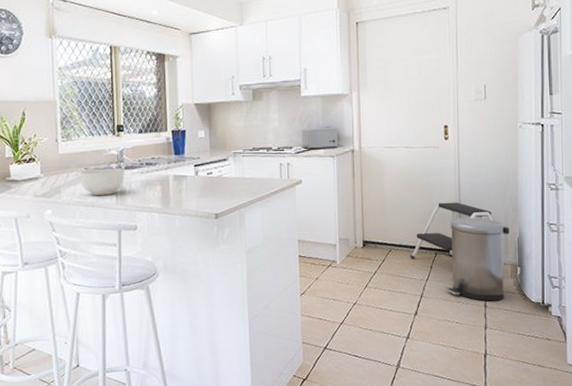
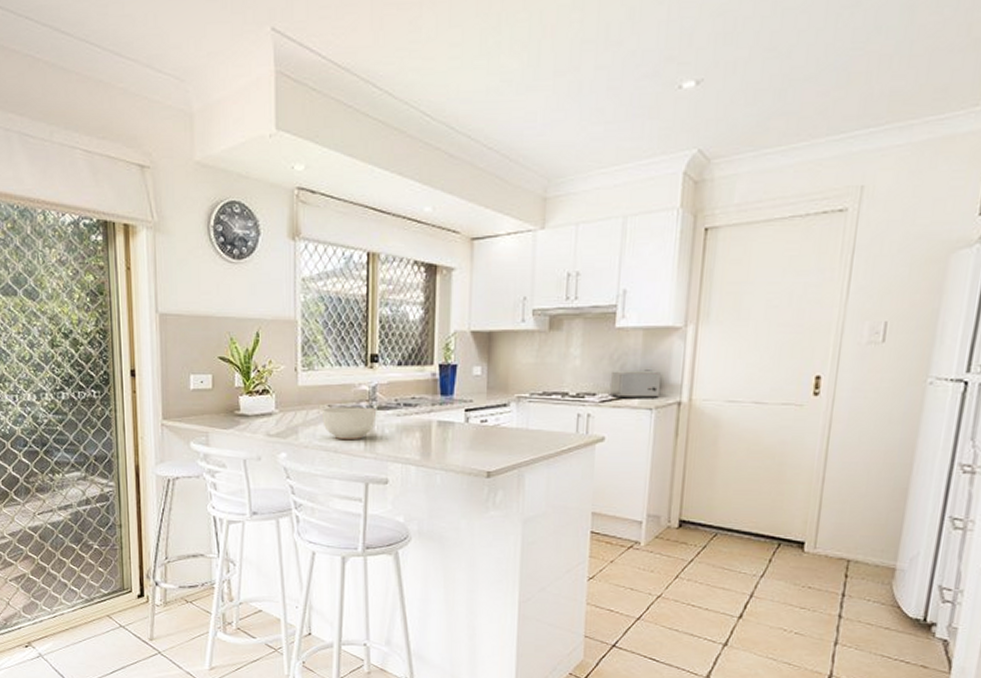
step stool: present [410,202,493,279] -> none [741,479,869,579]
pedal bin: present [445,217,510,302] -> none [785,500,892,612]

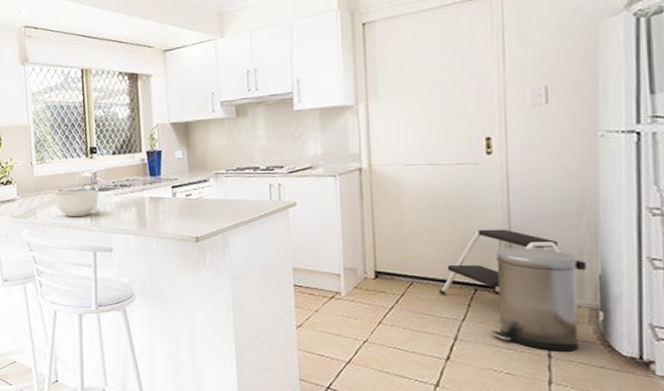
toaster: present [610,371,661,399] -> none [294,144,341,169]
step stool: none [741,479,869,579] -> present [438,229,560,321]
pedal bin: none [785,500,892,612] -> present [489,248,587,352]

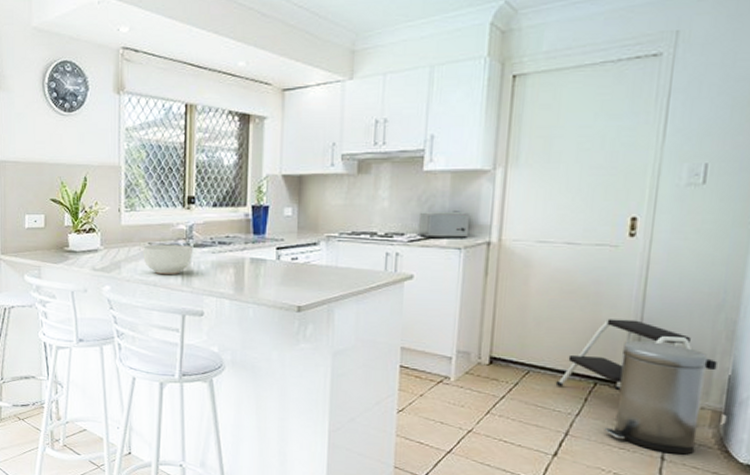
toaster: none [294,144,341,169] -> present [418,212,469,239]

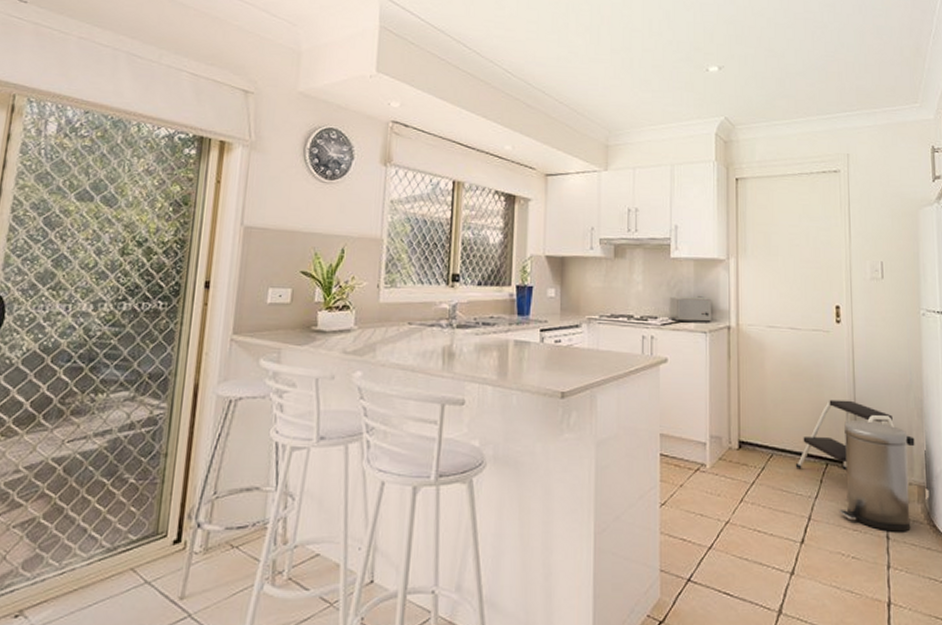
bowl: present [142,244,194,275] -> none [400,324,456,359]

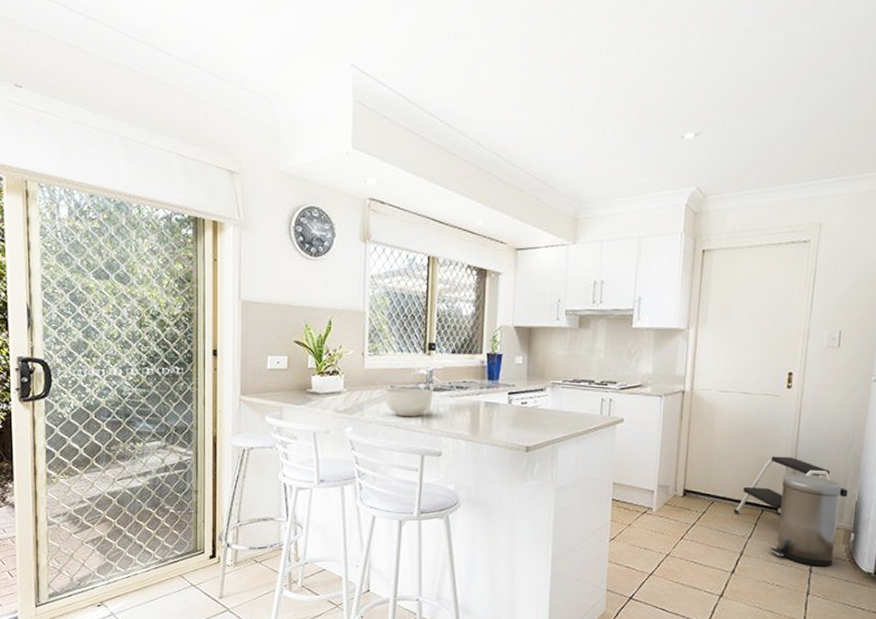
bowl: none [400,324,456,359] -> present [384,387,433,417]
toaster: present [669,296,711,324] -> none [628,363,668,388]

